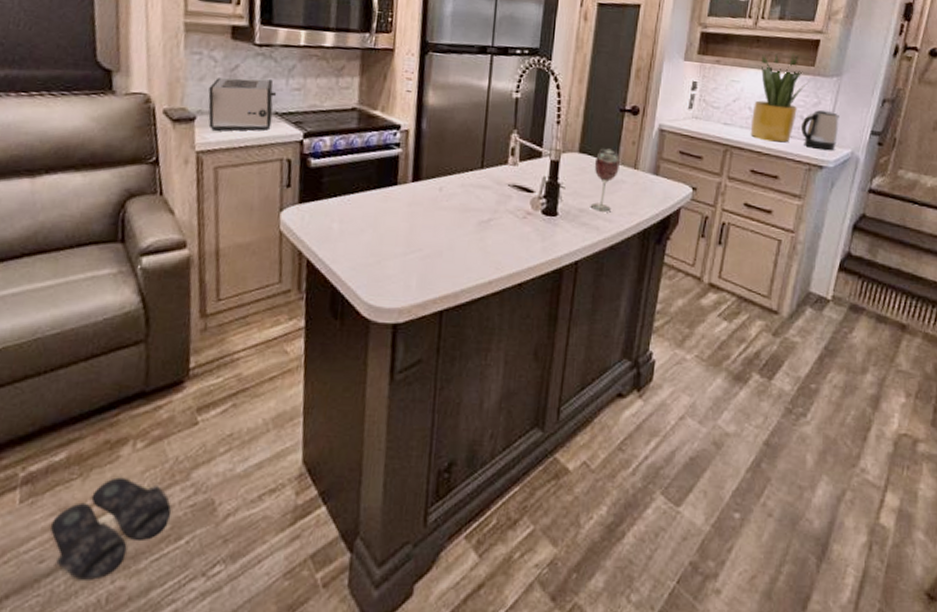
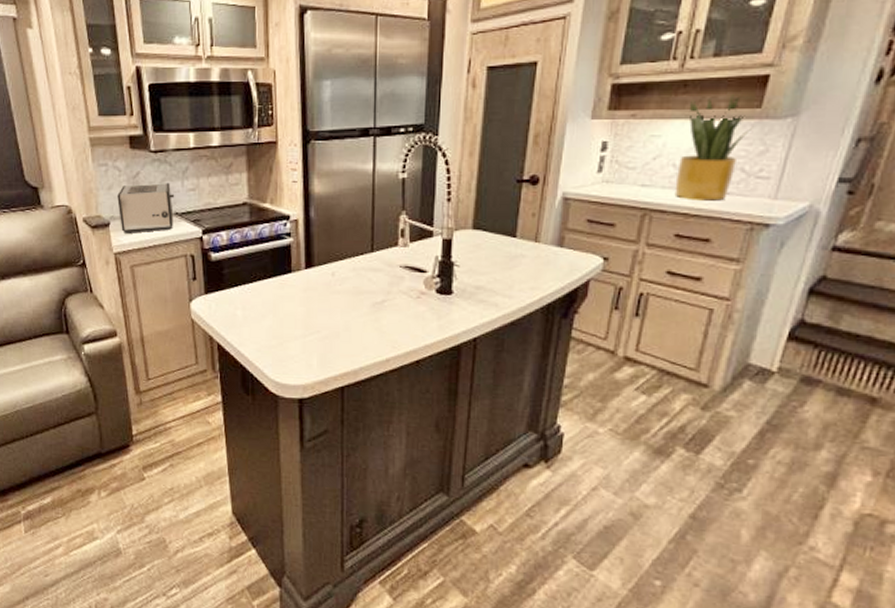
slippers: present [51,477,171,580] -> none [49,517,133,592]
wineglass: present [591,148,620,212] -> none [488,223,518,288]
kettle: present [801,110,839,151] -> none [742,158,794,206]

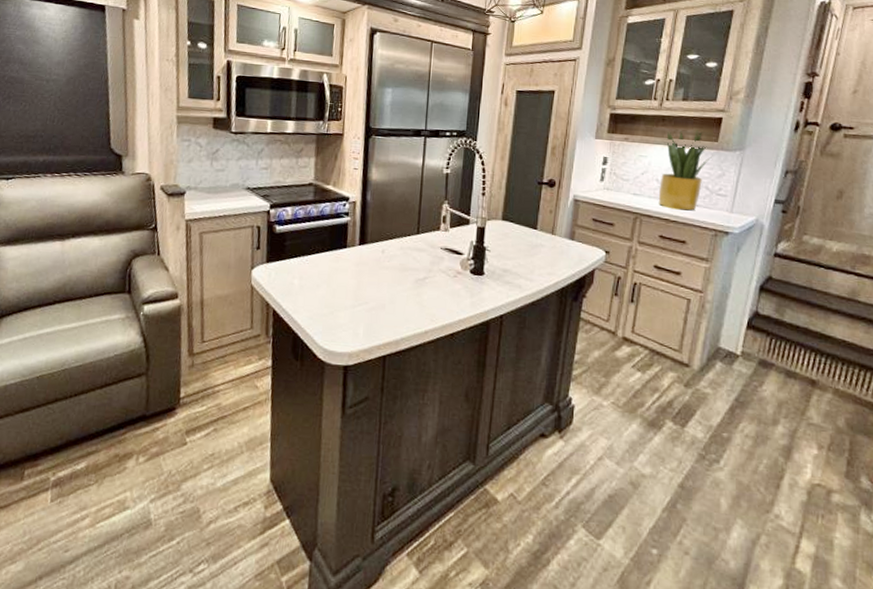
toaster: present [117,183,175,233] -> none [195,160,249,203]

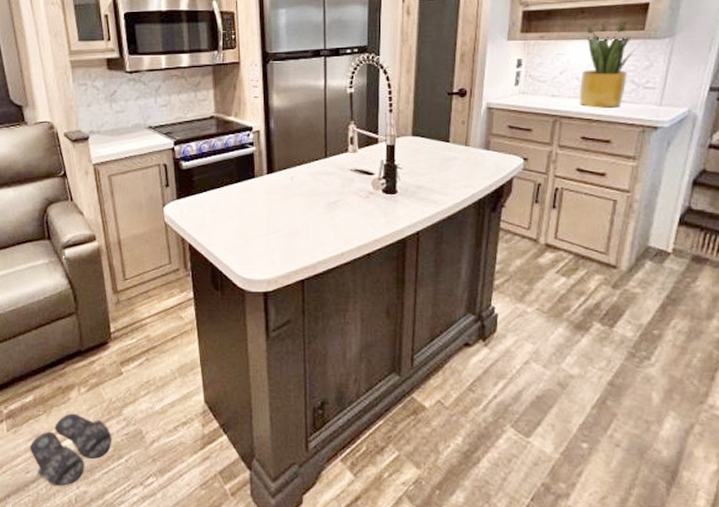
slippers: none [74,485,165,569] -> present [31,413,111,486]

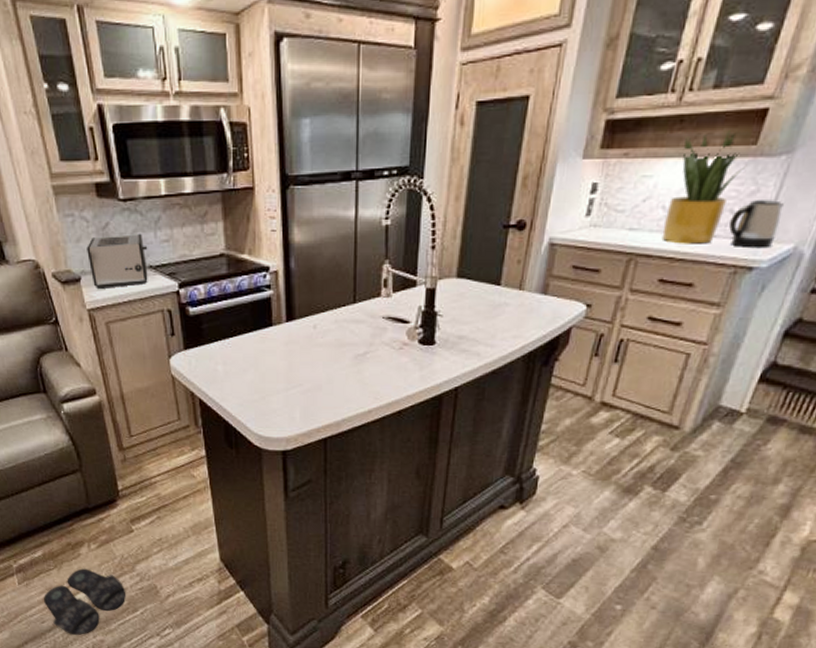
toaster: none [96,100,149,146] -> present [87,234,148,288]
kettle: none [633,72,674,112] -> present [729,198,784,249]

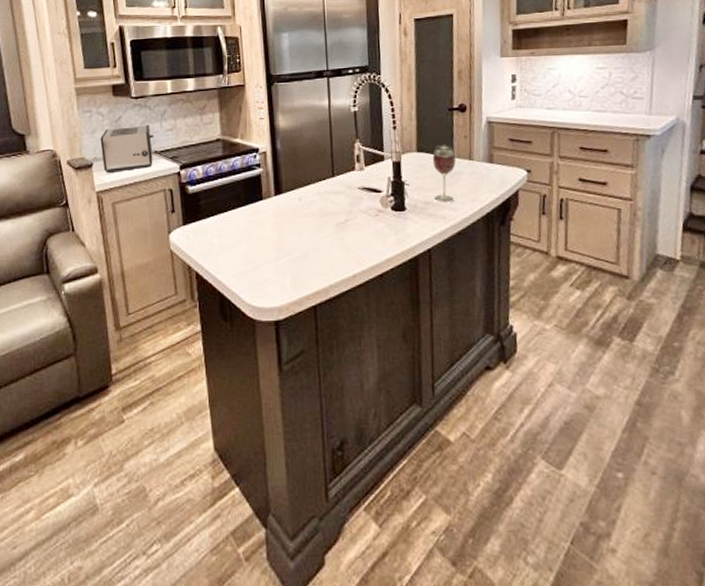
slippers: present [44,568,126,635] -> none [19,472,111,562]
wineglass: none [471,270,503,337] -> present [432,145,456,202]
planter: present [661,130,747,244] -> none [573,35,623,119]
kettle: present [729,198,784,249] -> none [622,82,660,121]

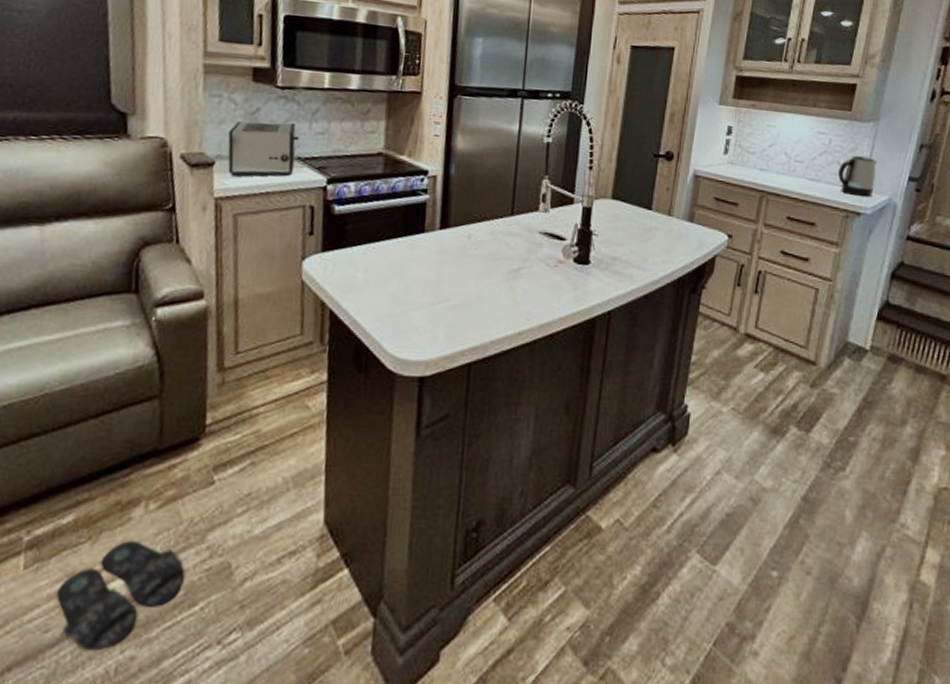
slippers: none [19,472,111,562] -> present [57,540,185,650]
wineglass: present [432,145,456,202] -> none [624,194,654,261]
kettle: none [622,82,660,121] -> present [838,155,877,198]

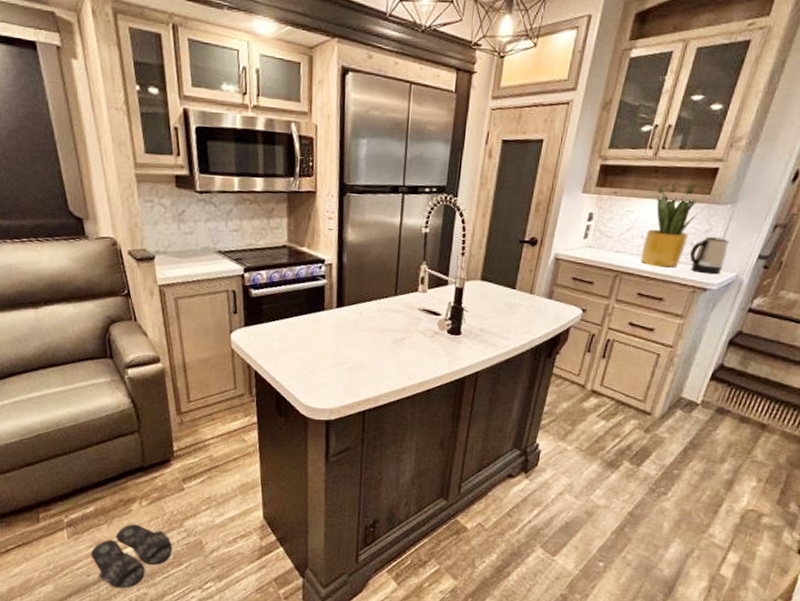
toaster: present [228,121,300,177] -> none [163,222,219,268]
planter: none [786,97,846,189] -> present [640,182,703,268]

